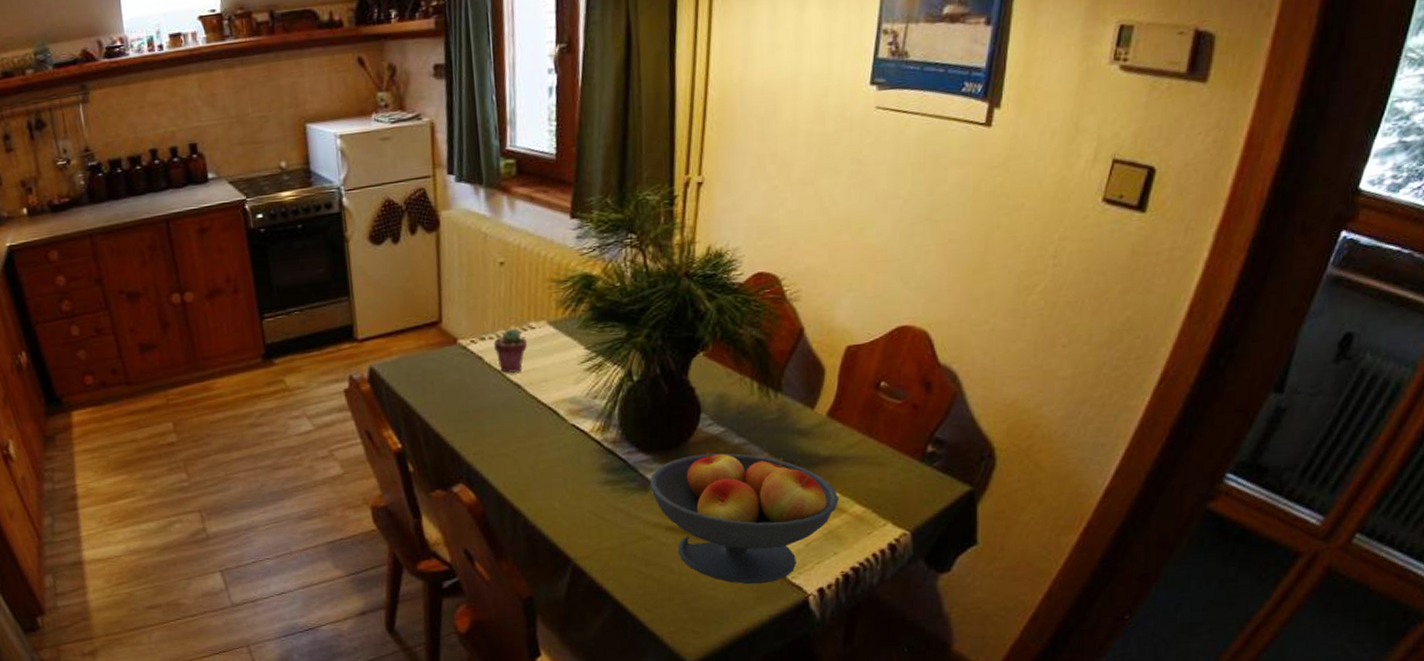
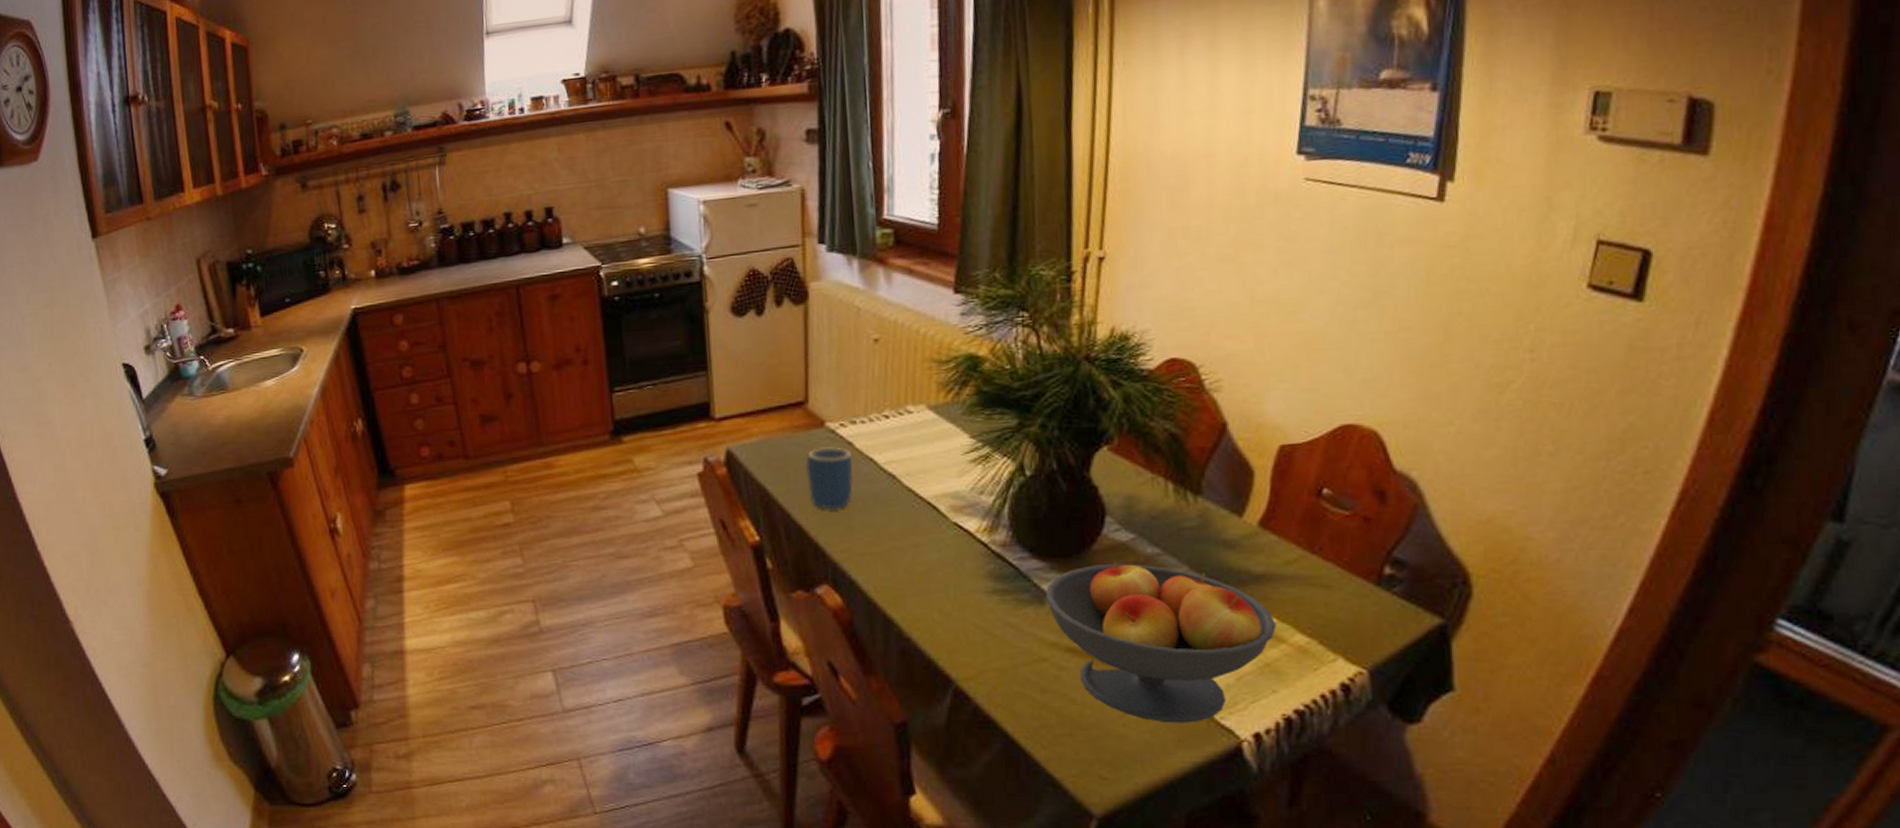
mug: none [440,361,484,418] -> present [805,447,854,510]
potted succulent: present [493,328,527,373] -> none [865,411,903,461]

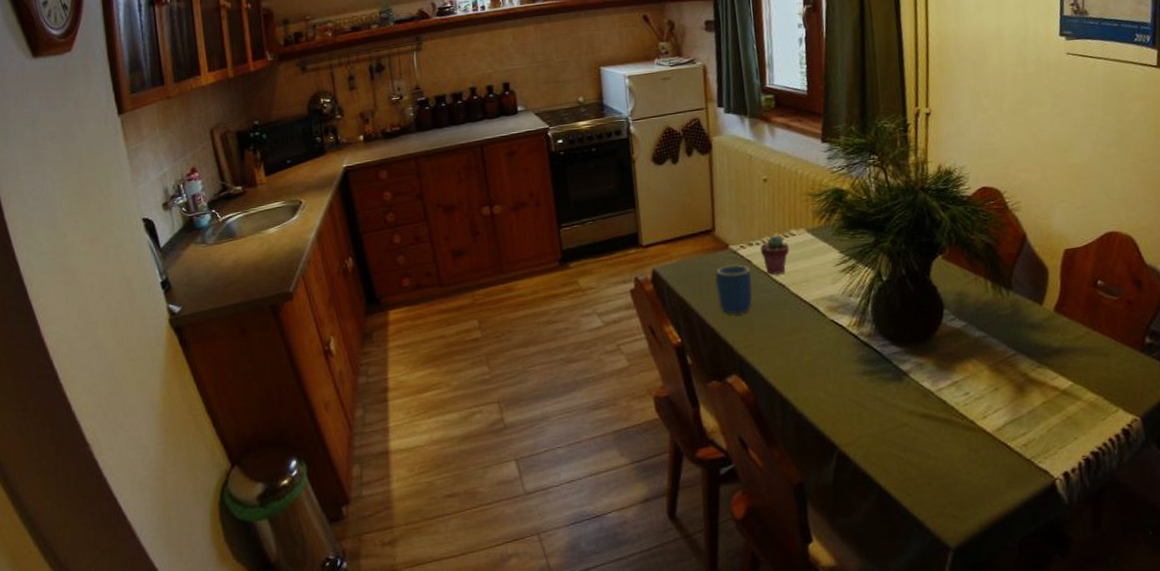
potted succulent: none [865,411,903,461] -> present [760,235,789,274]
fruit bowl: present [1045,561,1276,724] -> none [902,344,1073,470]

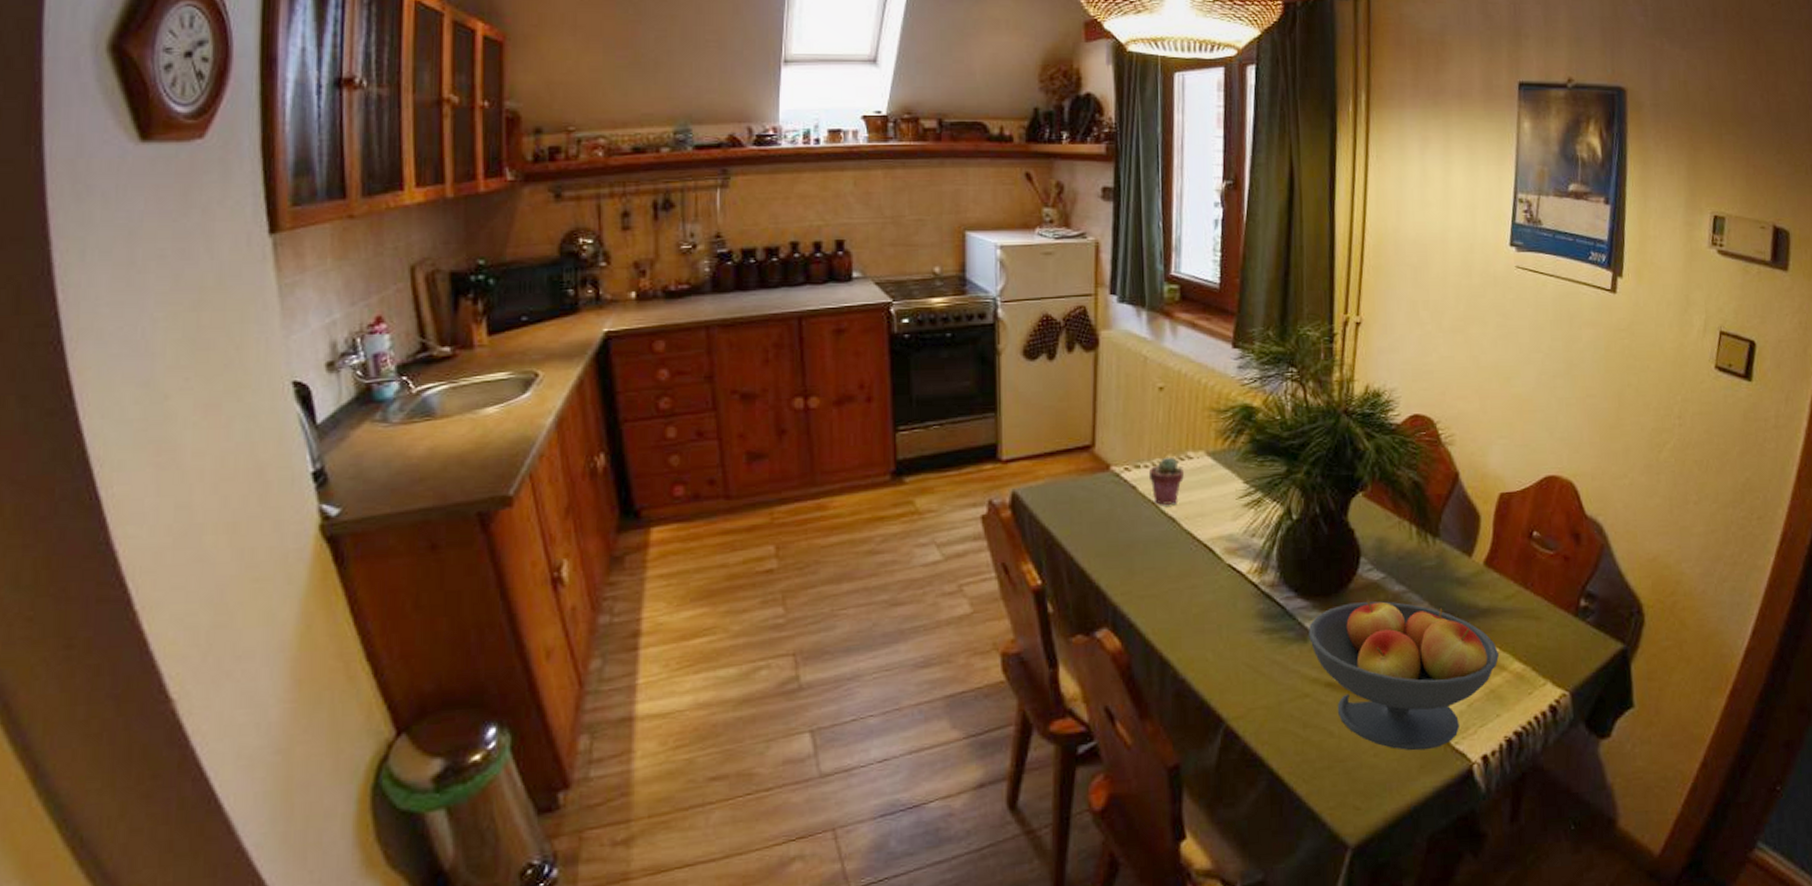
mug: present [714,264,753,314] -> none [1089,490,1136,553]
fruit bowl: none [902,344,1073,470] -> present [1308,599,1499,751]

